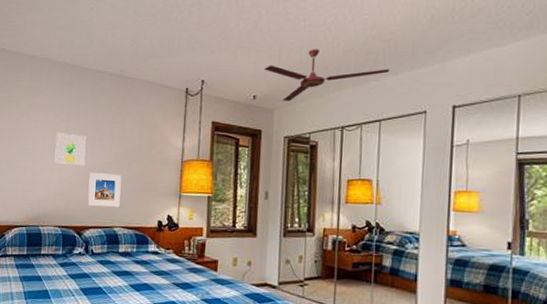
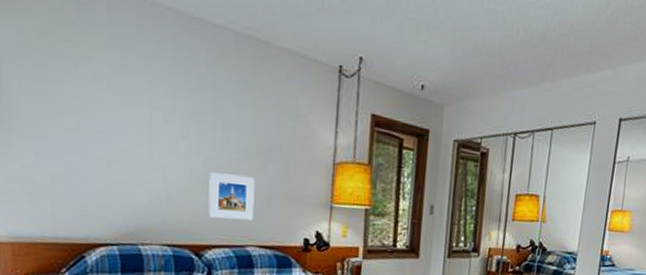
wall art: present [54,132,86,166] -> none [156,111,203,163]
ceiling fan: present [263,49,390,102] -> none [434,33,567,97]

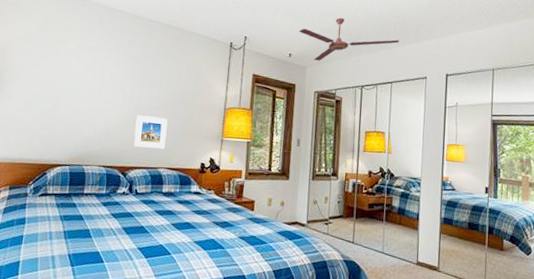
ceiling fan: none [434,33,567,97] -> present [298,18,400,61]

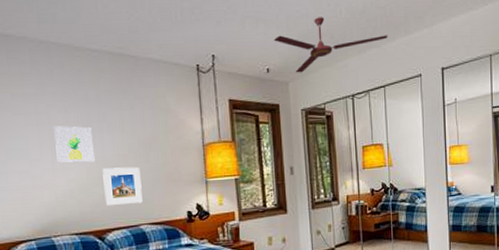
wall art: none [102,75,135,109] -> present [54,126,95,163]

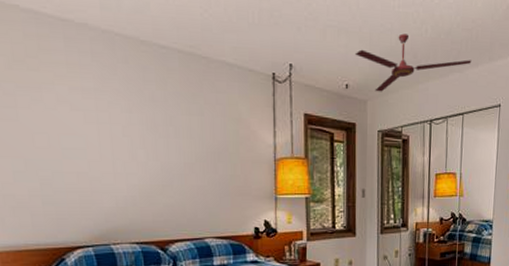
wall art: present [54,126,95,163] -> none [116,126,159,169]
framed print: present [102,166,143,205] -> none [167,176,209,215]

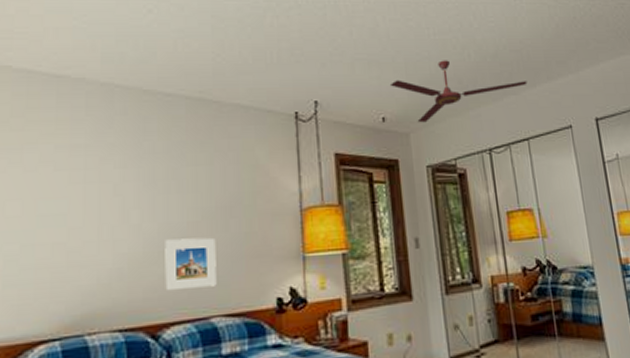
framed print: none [167,176,209,215] -> present [165,237,217,290]

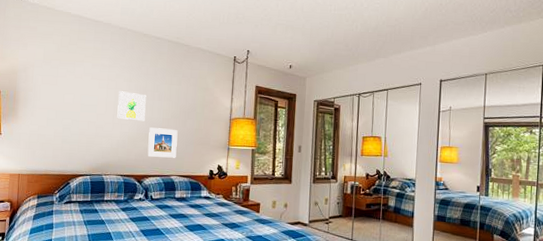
wall art: none [105,184,156,232] -> present [117,91,146,122]
ceiling fan: present [389,60,527,123] -> none [298,29,395,71]

